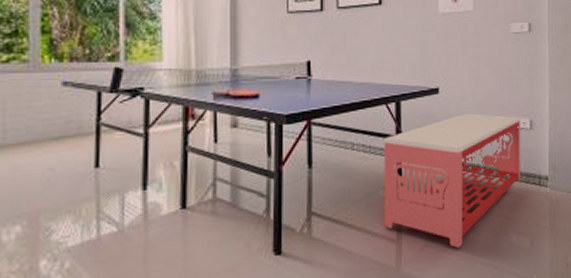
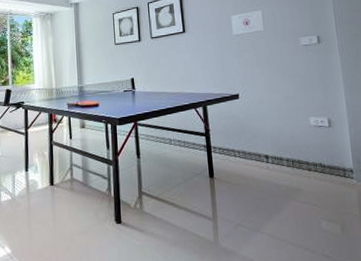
storage bench: present [383,113,521,248] -> none [195,114,325,228]

